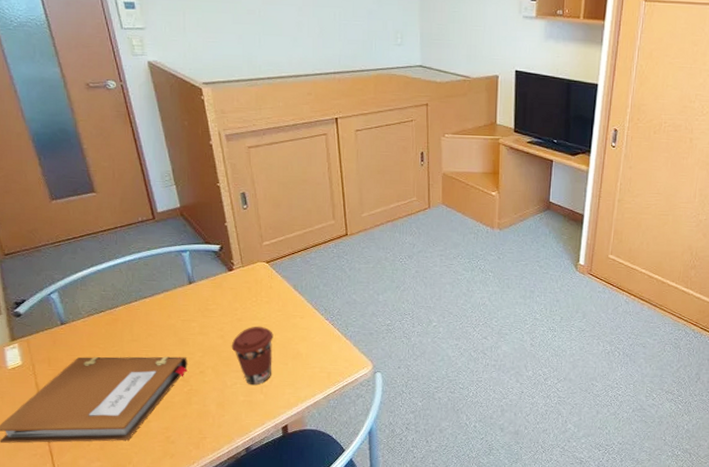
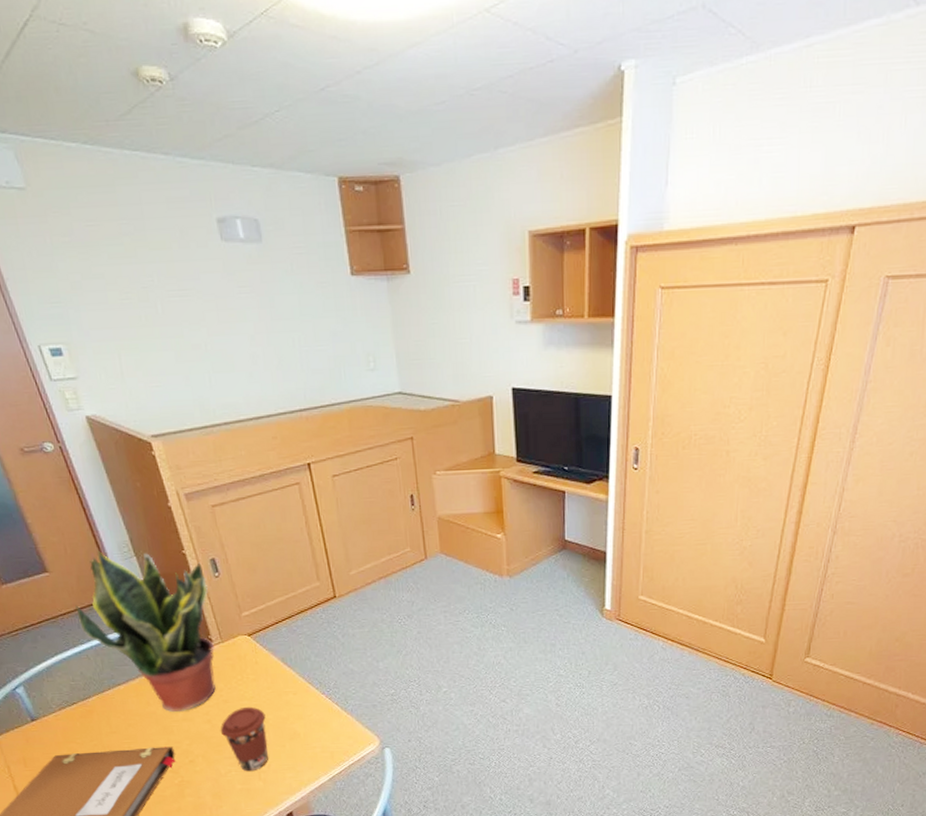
potted plant: none [116,177,235,326] -> present [75,550,216,712]

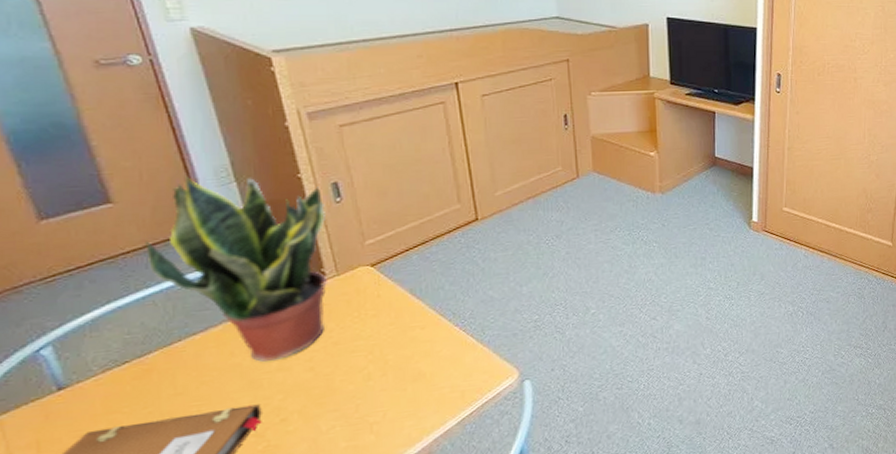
coffee cup: present [220,706,268,772] -> none [325,347,385,425]

